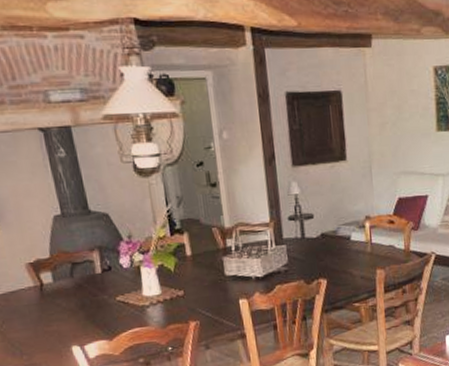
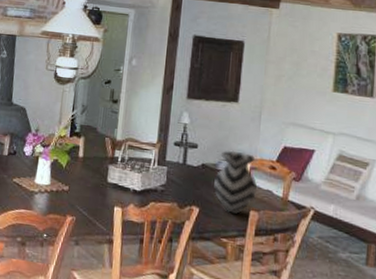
vase: none [336,212,380,277] -> present [214,150,257,214]

